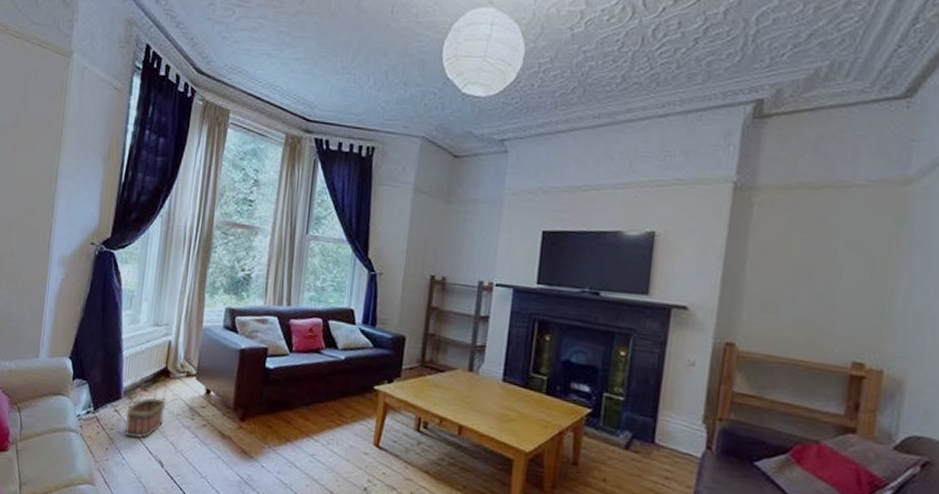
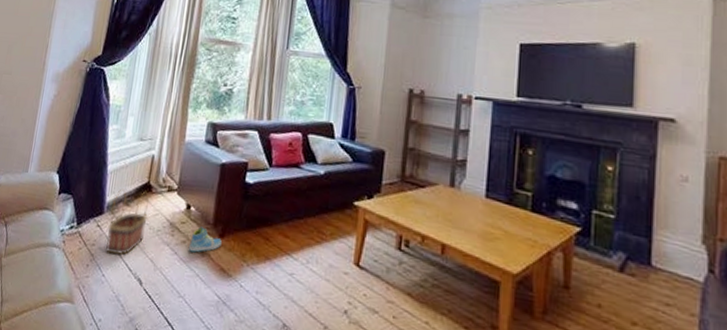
sneaker: none [209,410,243,436] -> present [188,226,222,253]

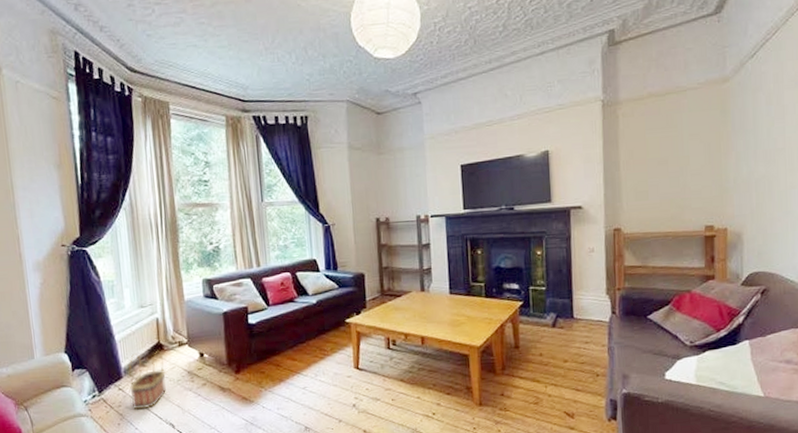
sneaker: present [188,226,222,253] -> none [209,368,239,391]

